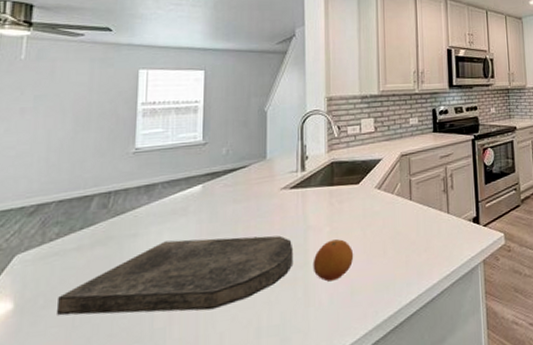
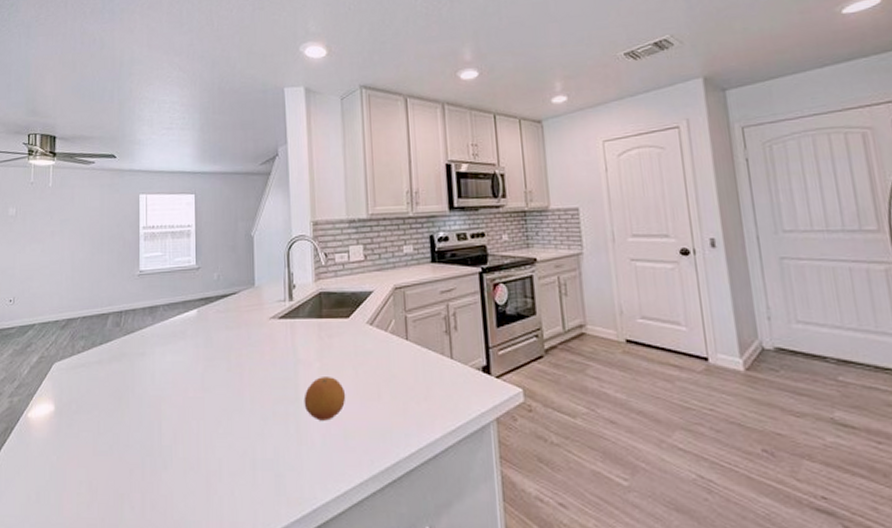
cutting board: present [57,235,294,316] -> none [86,362,285,434]

